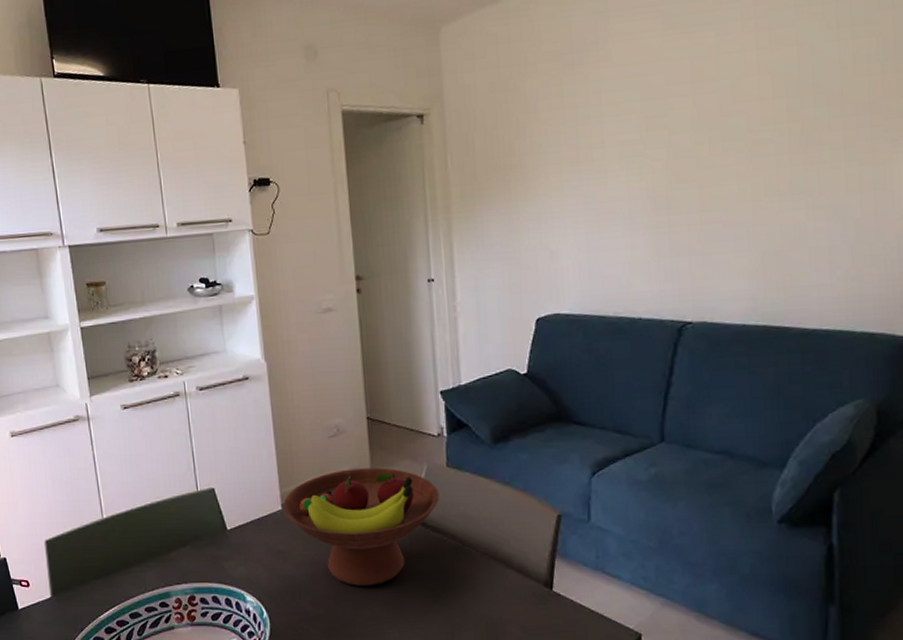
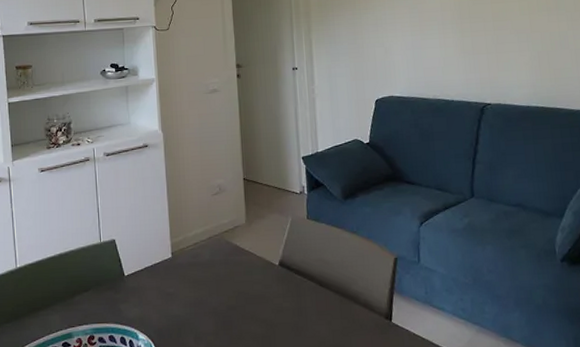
fruit bowl: present [283,467,440,586] -> none [173,220,301,323]

